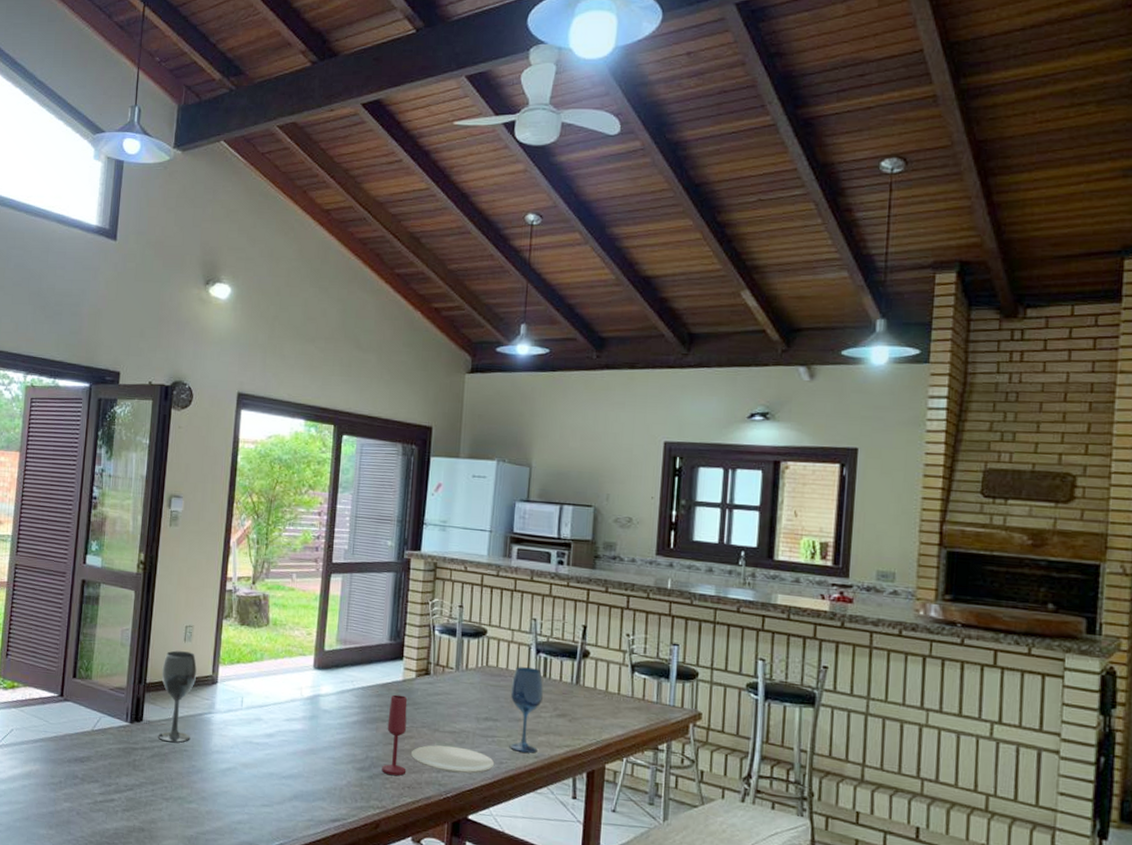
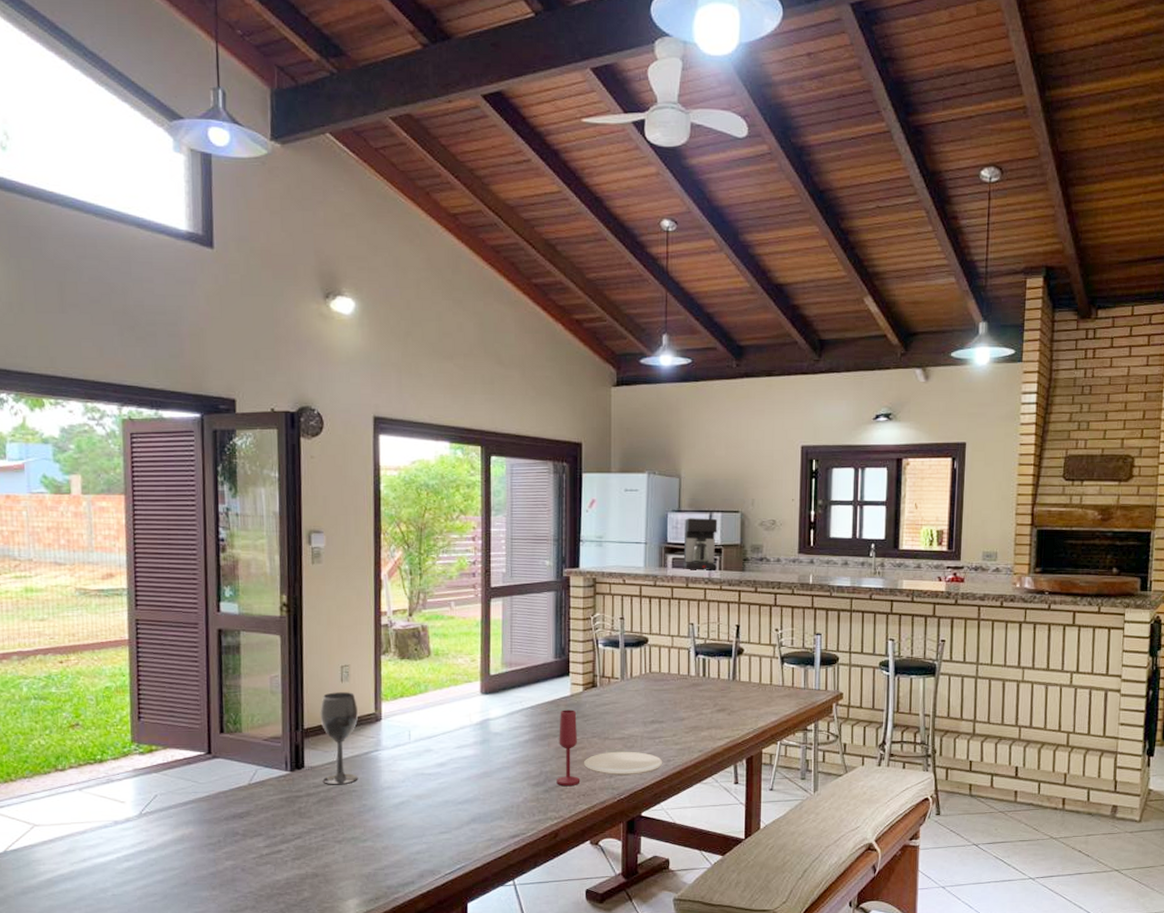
wineglass: present [509,666,544,753] -> none [673,670,703,748]
coffee maker: none [528,509,569,566] -> present [683,518,718,570]

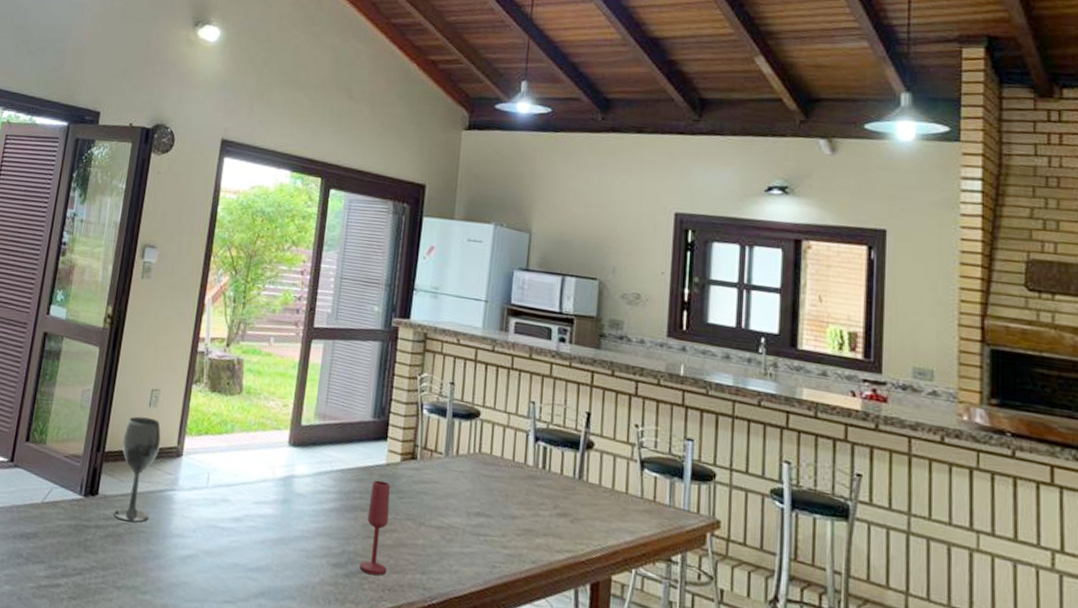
plate: present [584,751,663,776] -> none [393,541,487,578]
coffee maker: present [683,518,718,570] -> none [527,279,571,344]

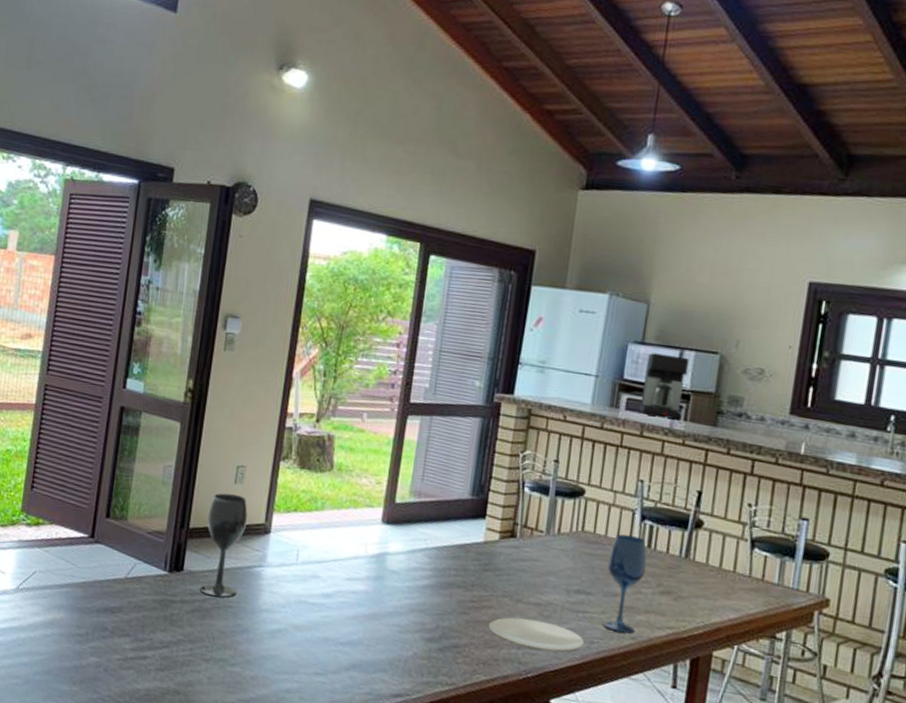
wine glass: present [360,480,391,576] -> none [454,557,488,650]
plate: none [393,541,487,578] -> present [489,617,585,653]
wineglass: none [503,455,542,557] -> present [602,534,647,634]
coffee maker: none [527,279,571,344] -> present [639,352,690,421]

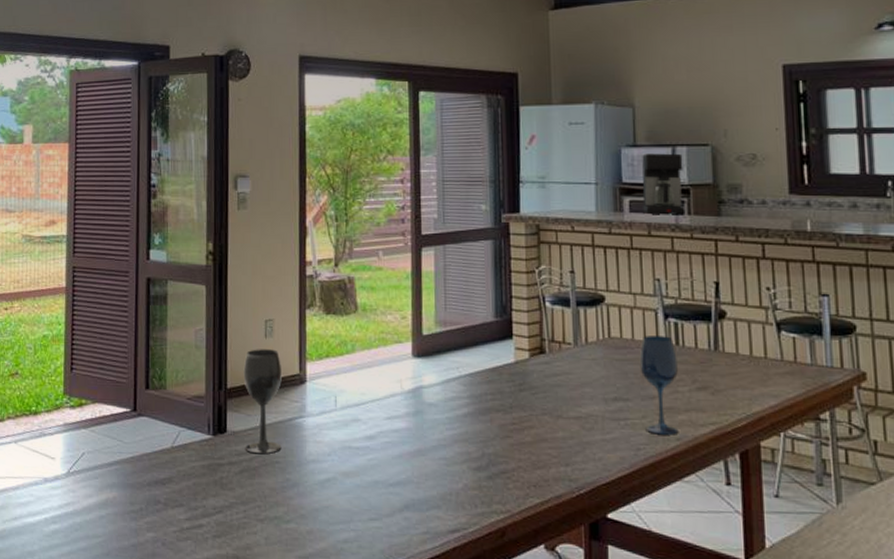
plate: present [489,617,585,653] -> none [534,433,631,465]

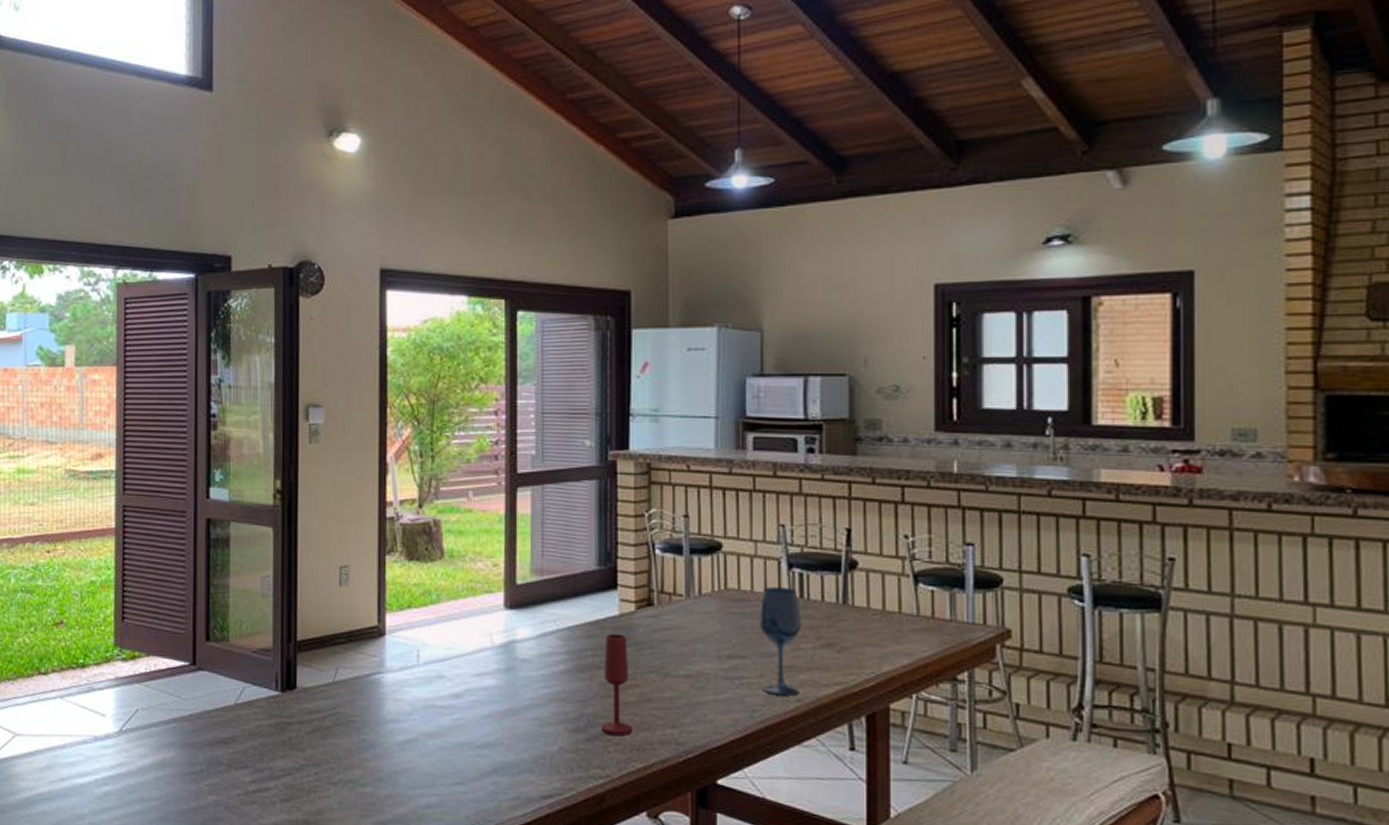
wine glass: present [243,349,283,454] -> none [315,598,359,713]
wine glass: none [502,379,530,473] -> present [602,633,633,735]
coffee maker: present [642,153,686,215] -> none [768,384,816,454]

